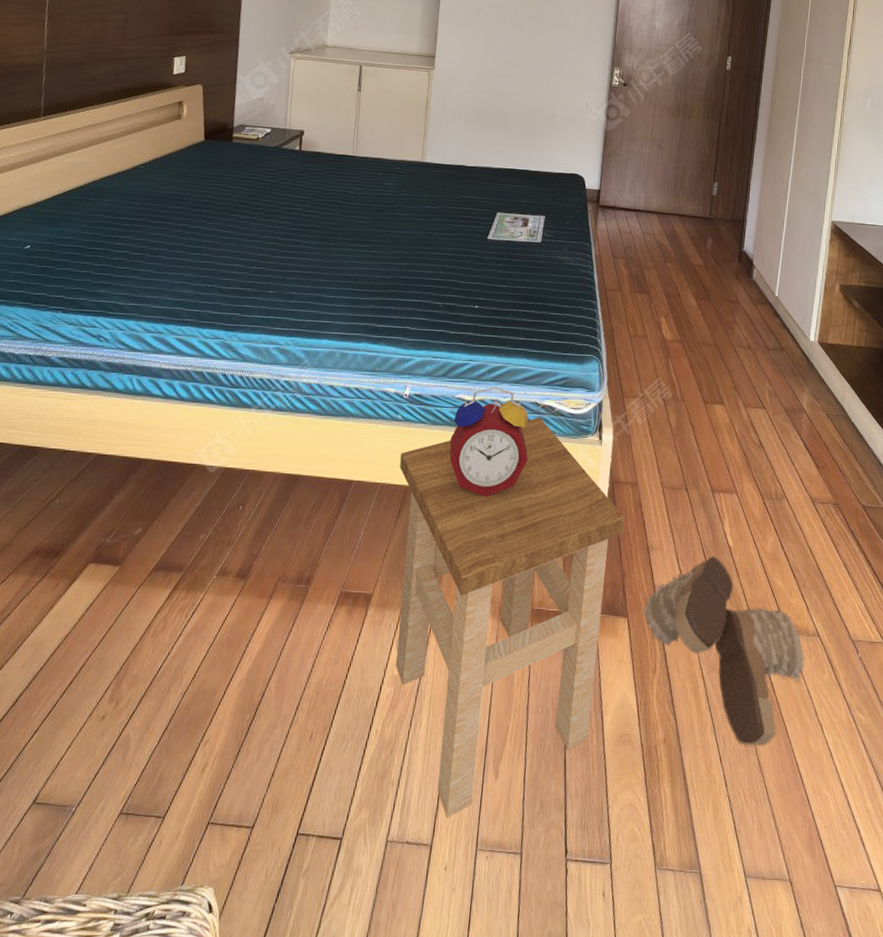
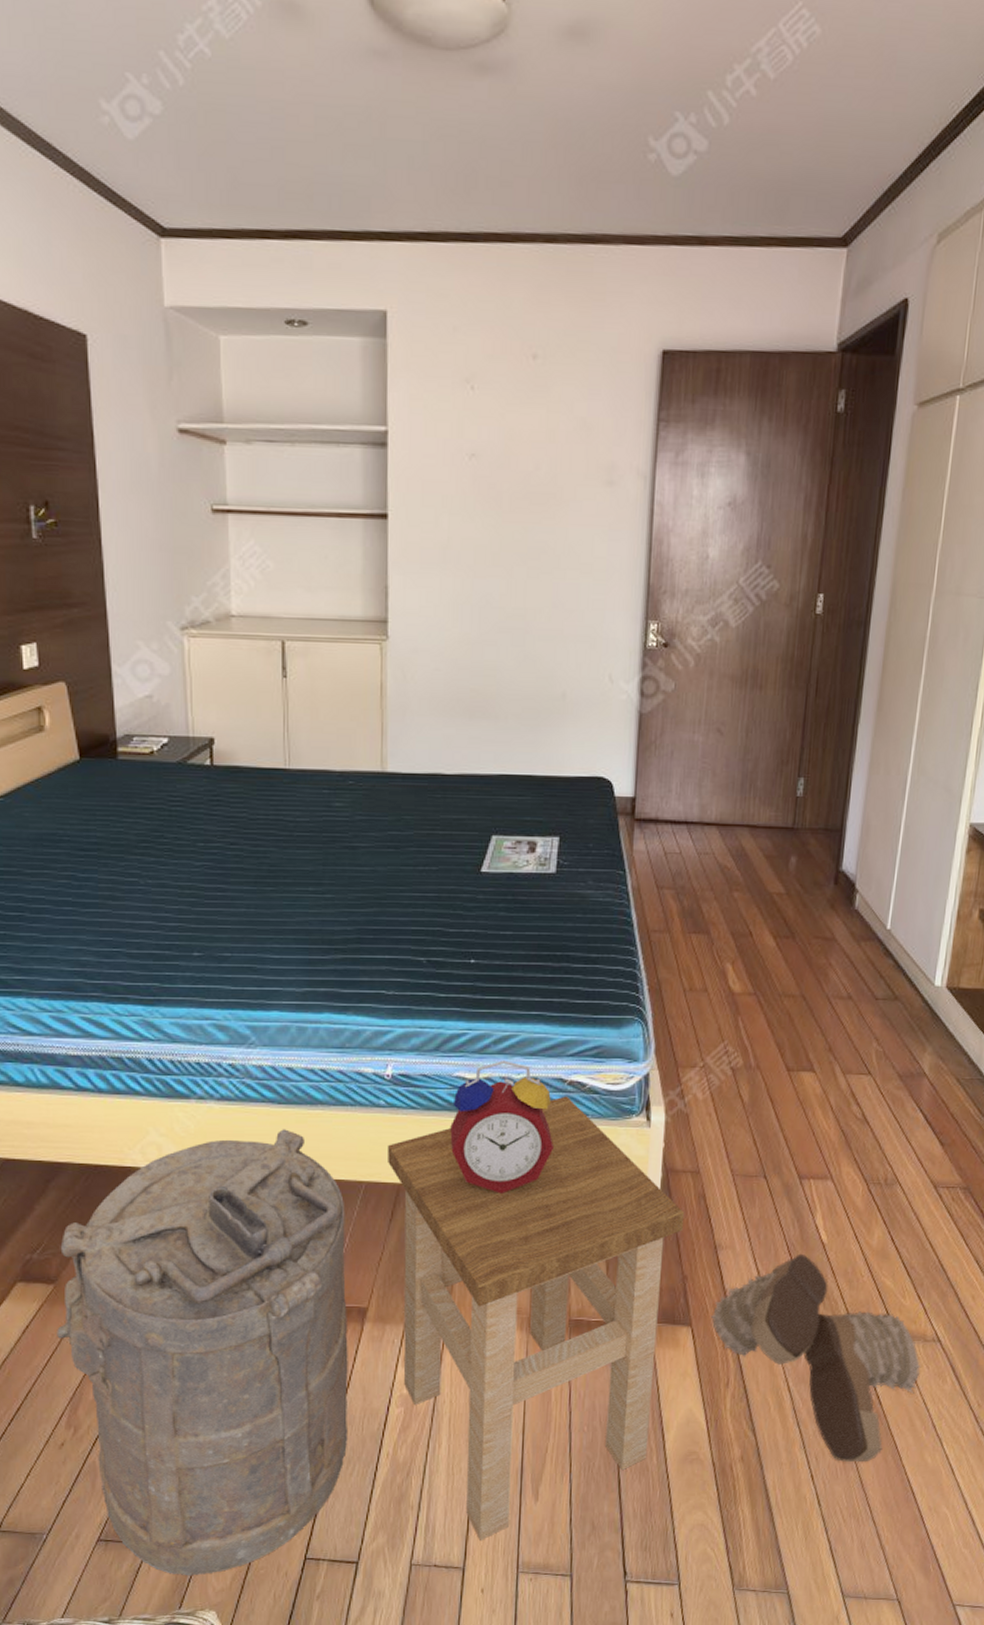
laundry hamper: none [114,436,363,851] -> present [57,1129,348,1576]

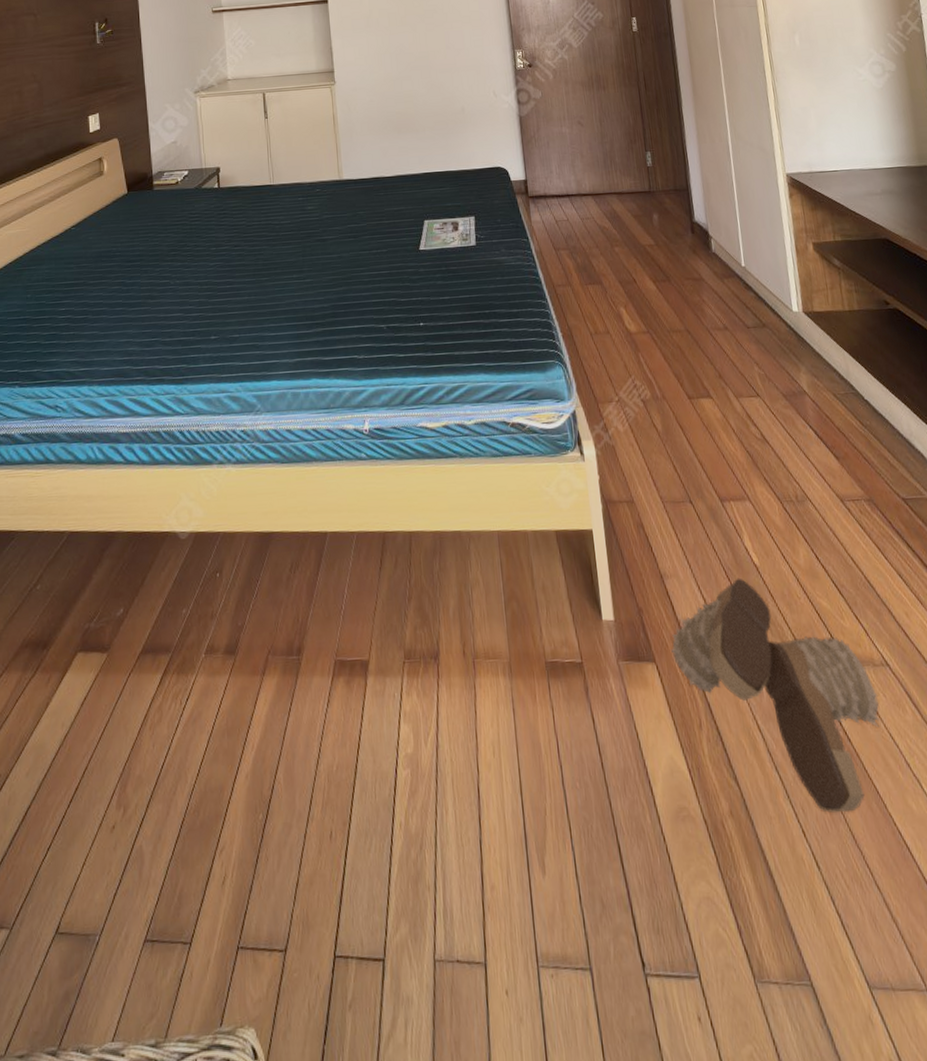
laundry hamper: present [57,1129,348,1576] -> none [109,486,363,983]
stool: present [388,1096,685,1540] -> none [372,437,640,927]
alarm clock: present [450,1060,555,1194] -> none [420,409,508,535]

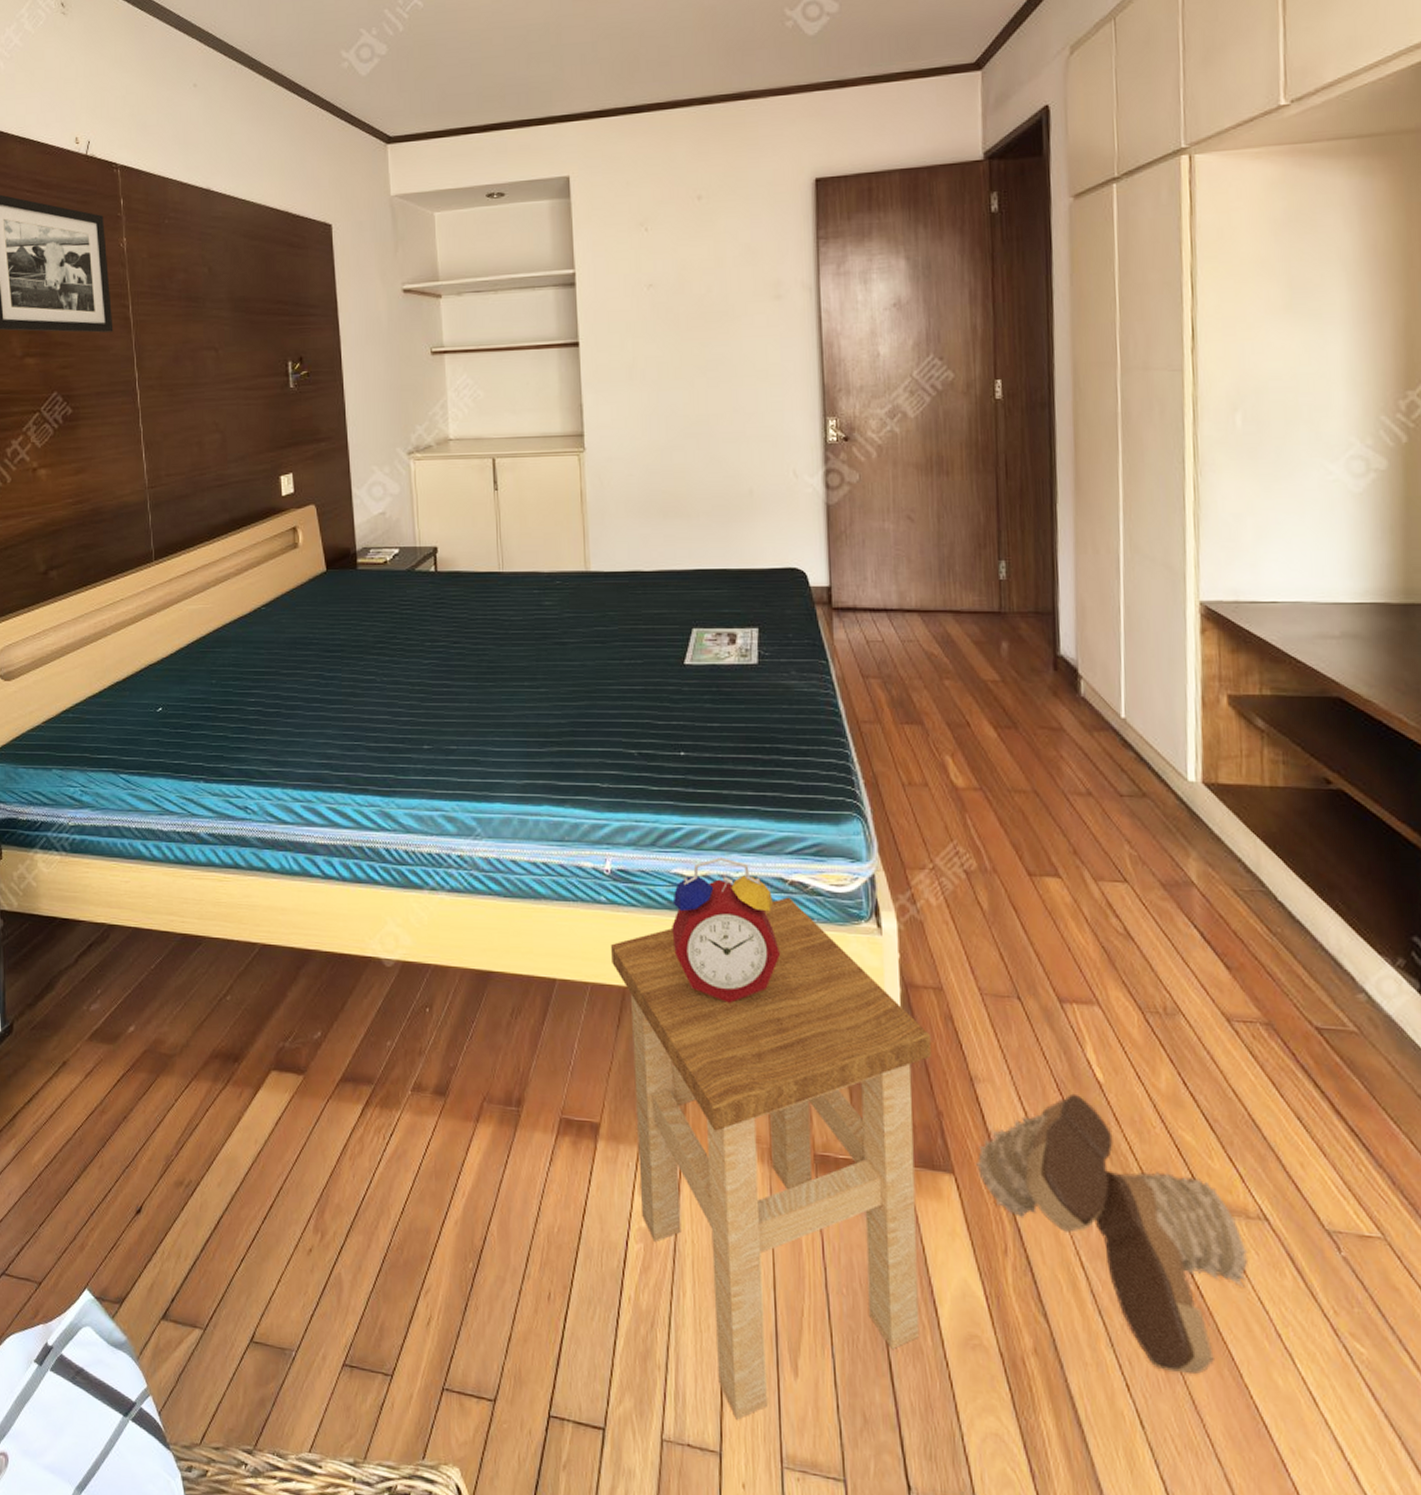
stool: none [372,437,640,927] -> present [611,897,932,1420]
alarm clock: none [420,409,508,535] -> present [672,857,781,1003]

